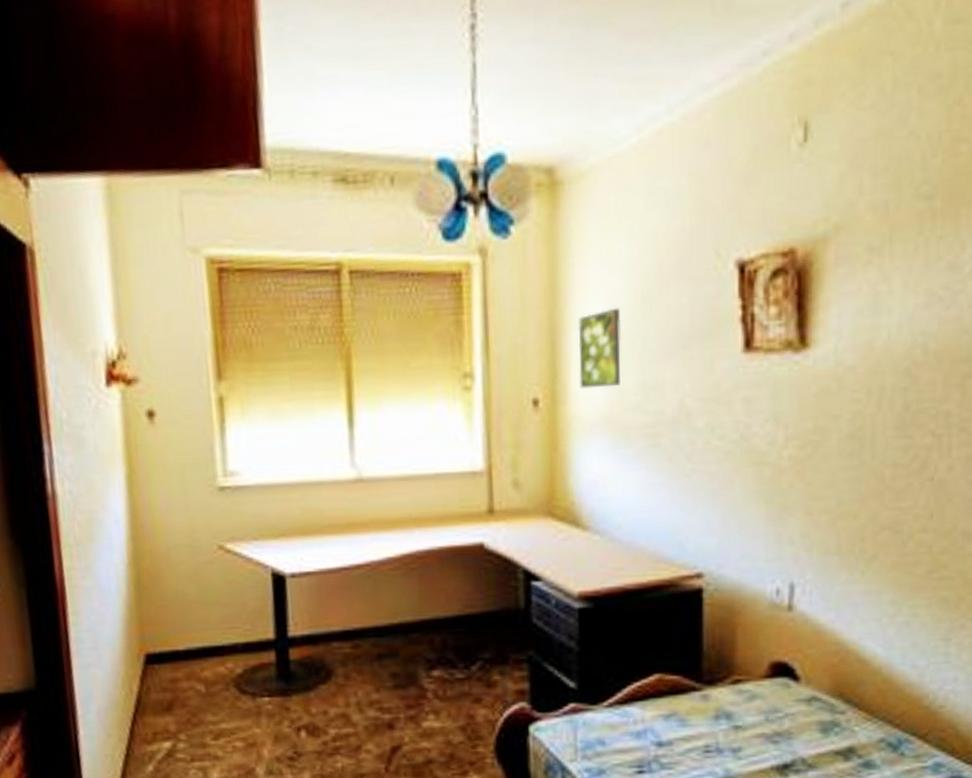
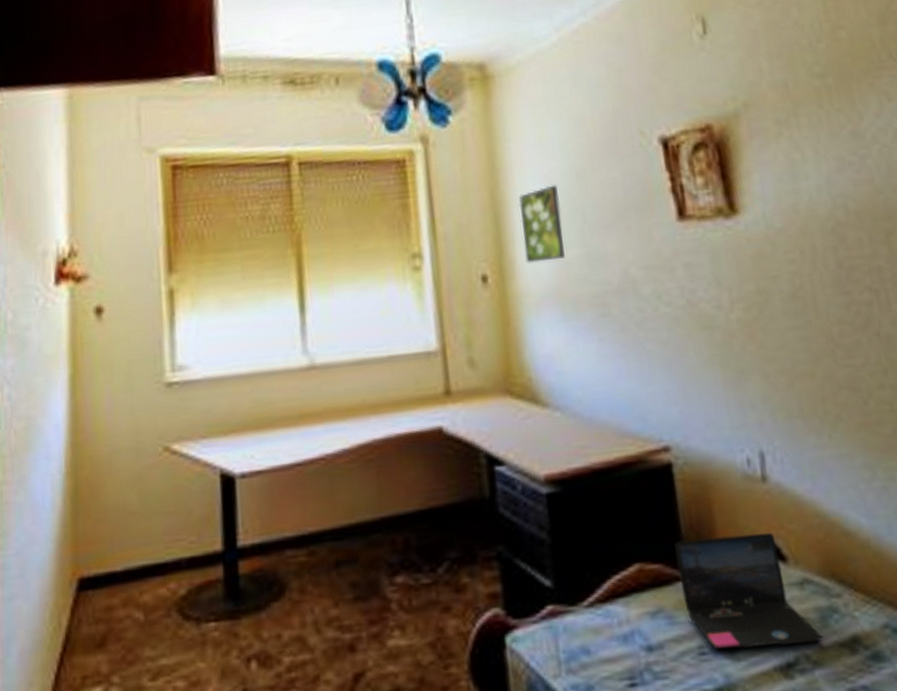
laptop: none [695,655,822,750] -> present [674,532,824,649]

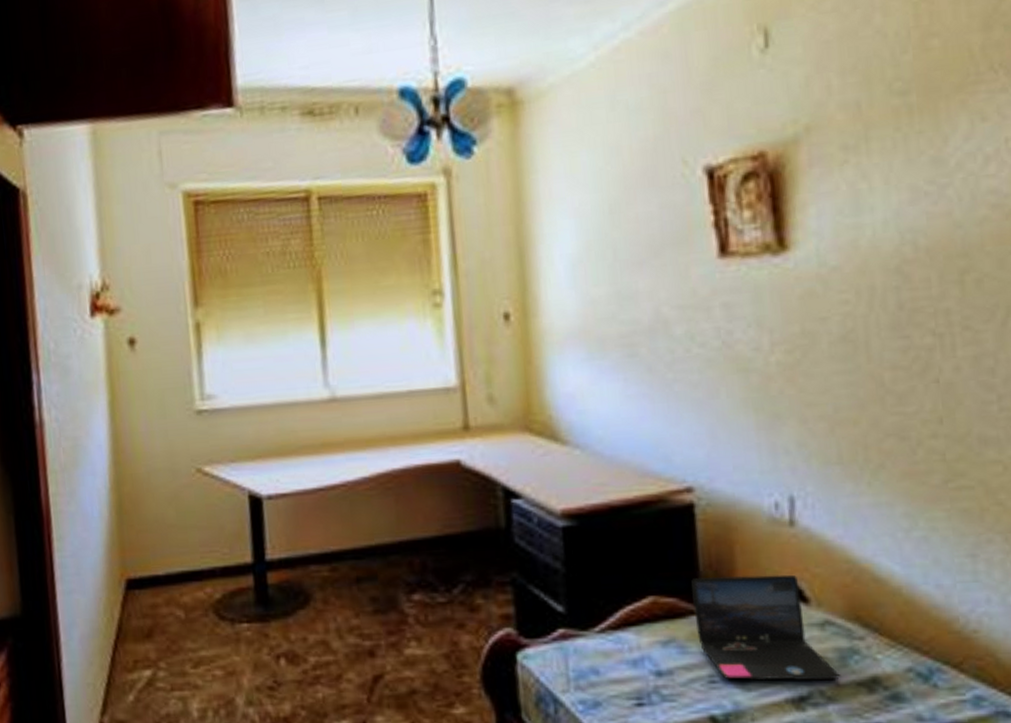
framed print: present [519,185,565,263] -> none [545,219,592,301]

